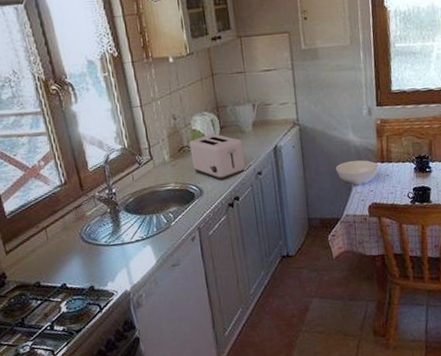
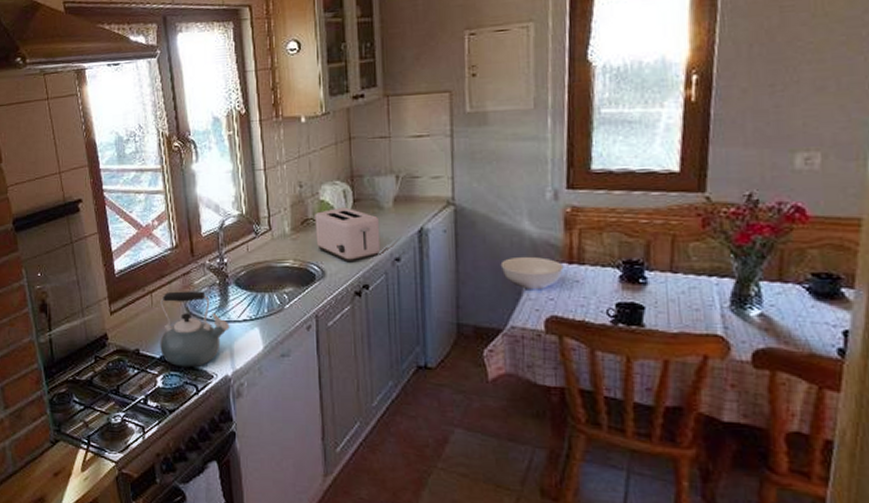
kettle: none [55,220,124,292] -> present [160,291,230,368]

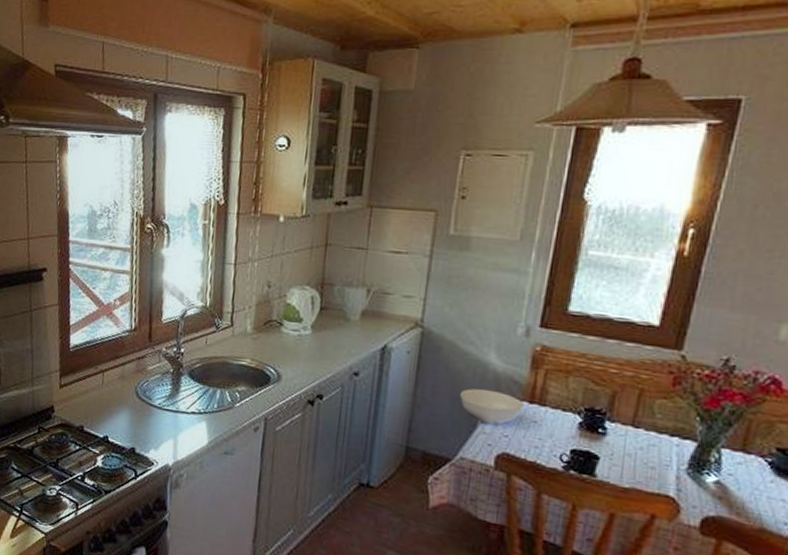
kettle: present [160,291,230,368] -> none [104,373,177,452]
toaster: present [315,207,381,263] -> none [276,313,344,371]

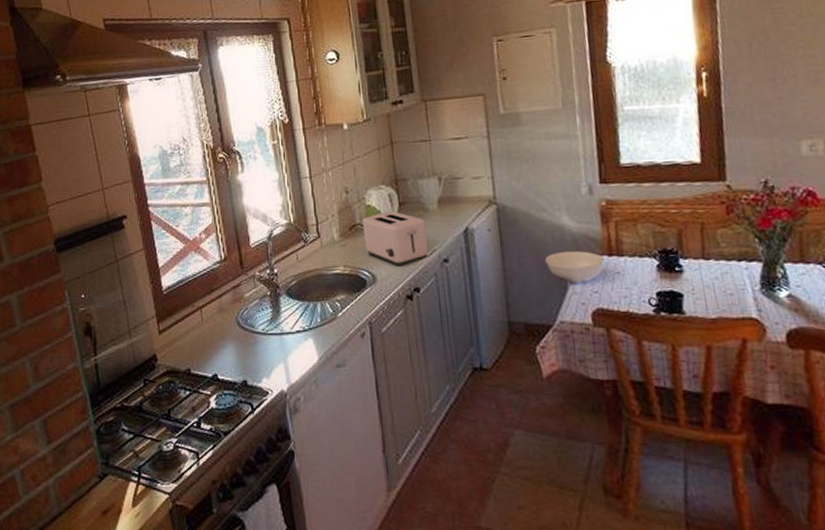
toaster: none [276,313,344,371] -> present [362,211,429,267]

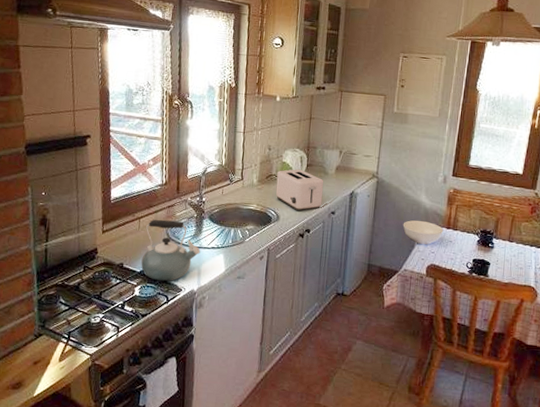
kettle: none [210,303,283,385] -> present [141,219,201,282]

